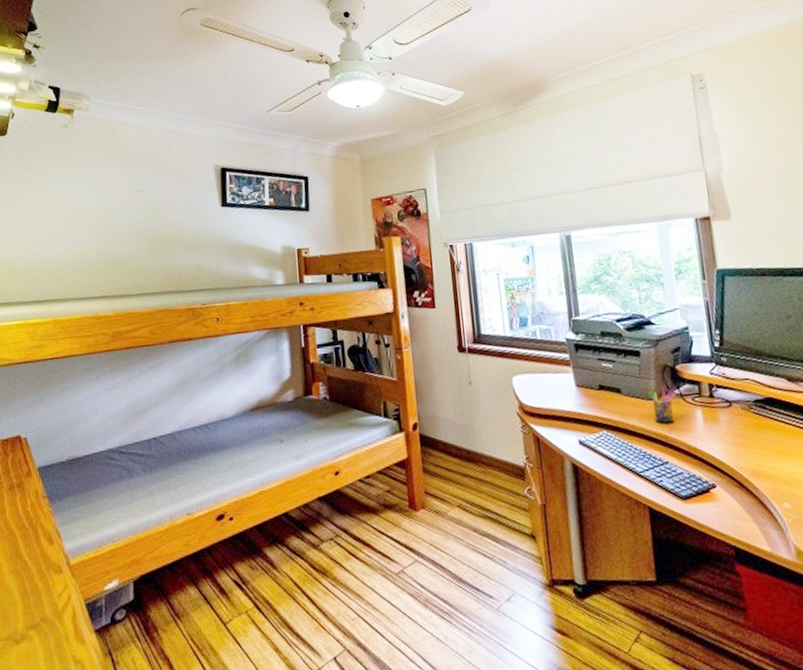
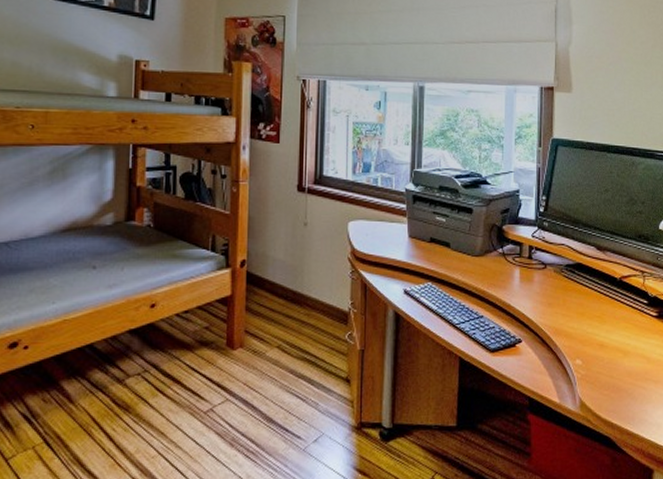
pen holder: present [648,386,674,423] -> none [474,244,498,279]

